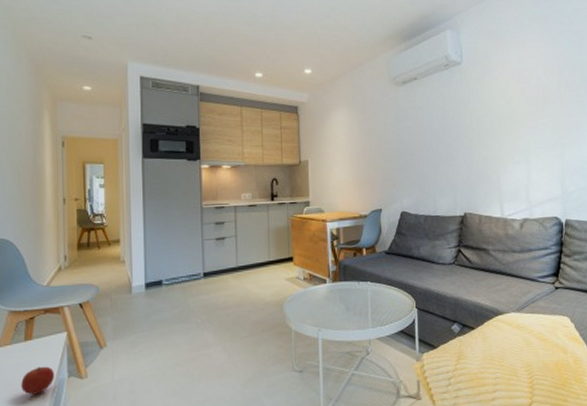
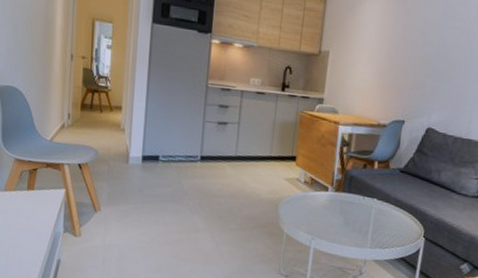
apple: present [21,366,55,395] -> none [22,216,52,242]

